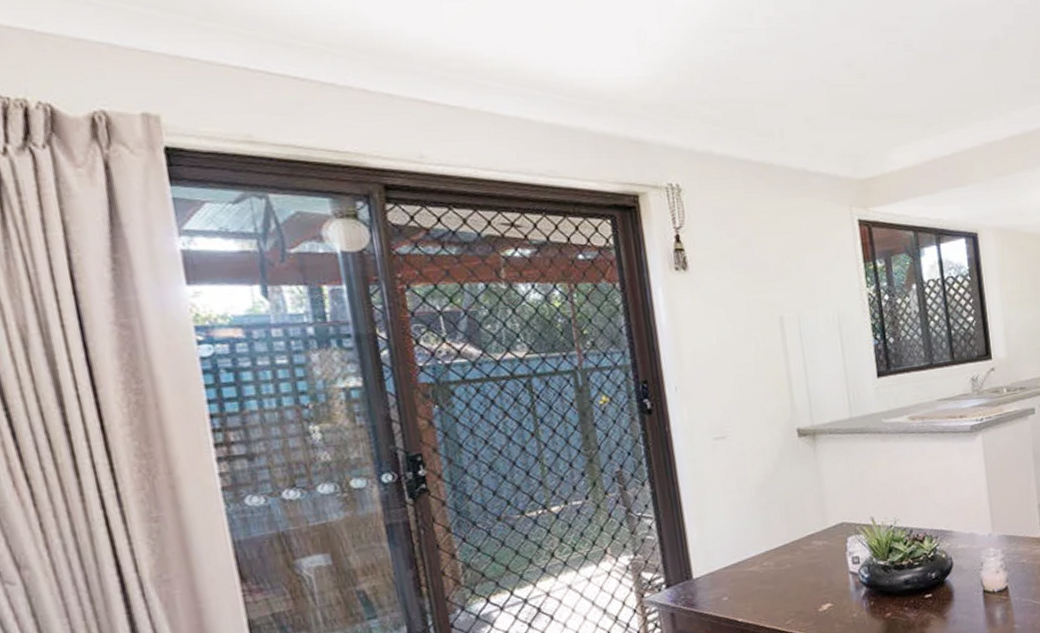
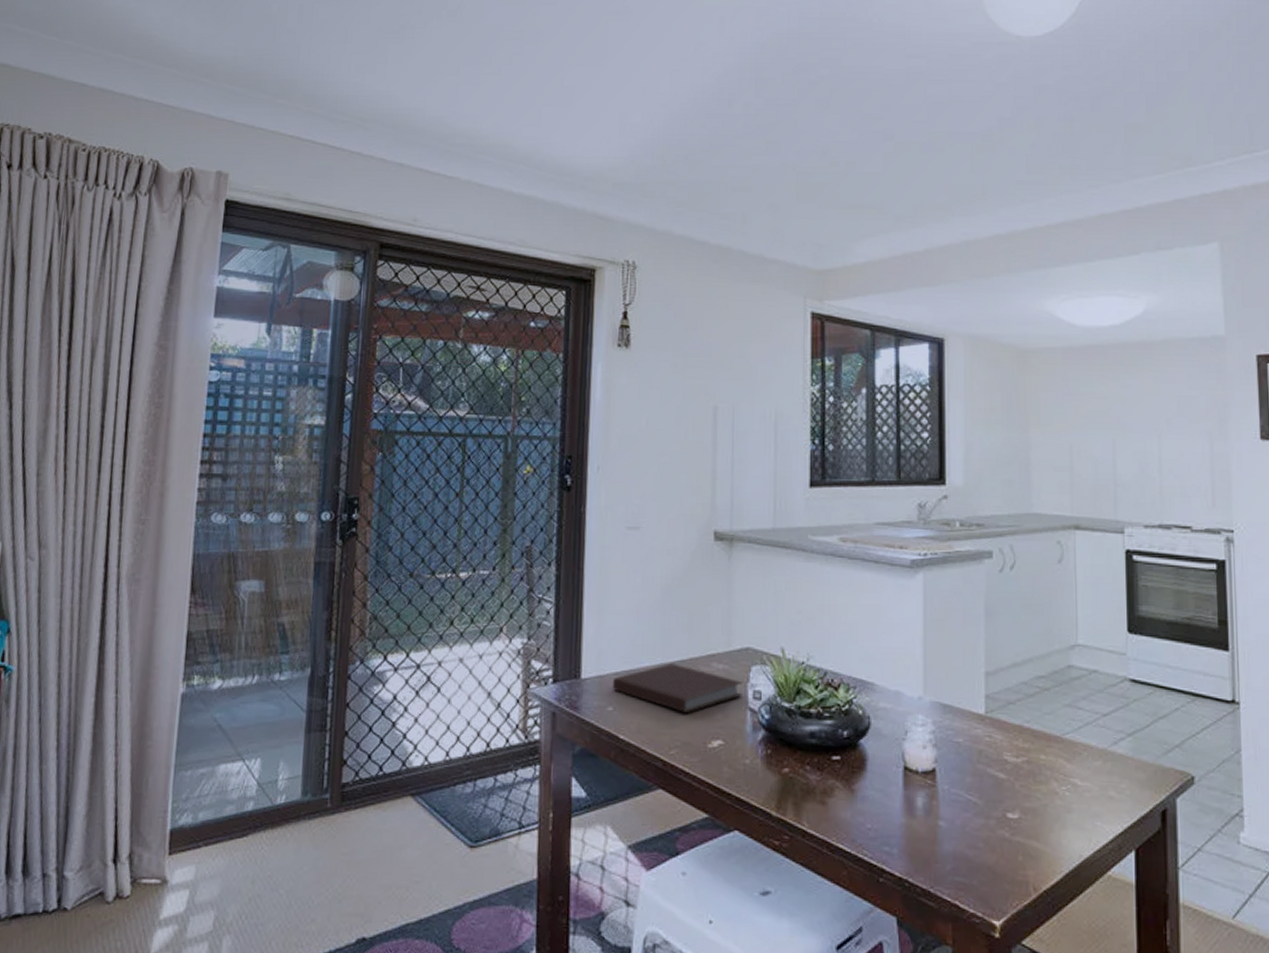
notebook: none [724,548,843,588] -> present [613,663,743,713]

